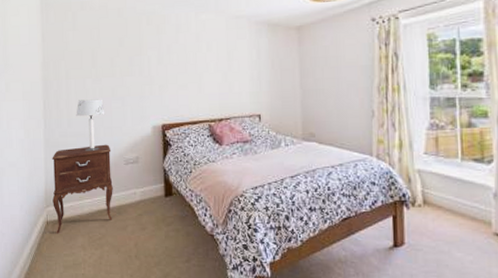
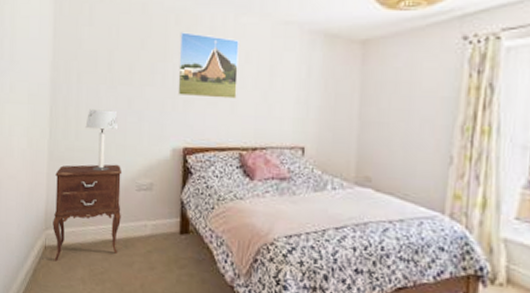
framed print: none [151,30,203,82] -> present [178,32,239,99]

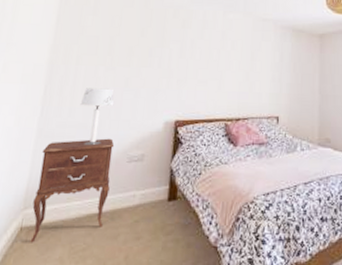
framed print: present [178,32,239,99] -> none [172,24,227,78]

